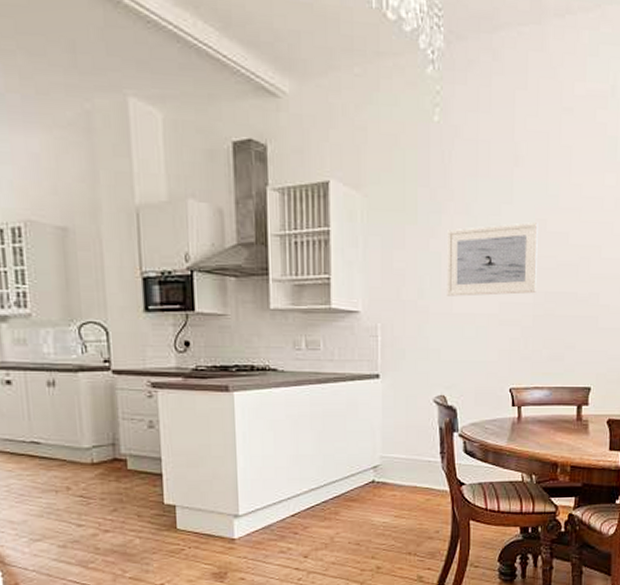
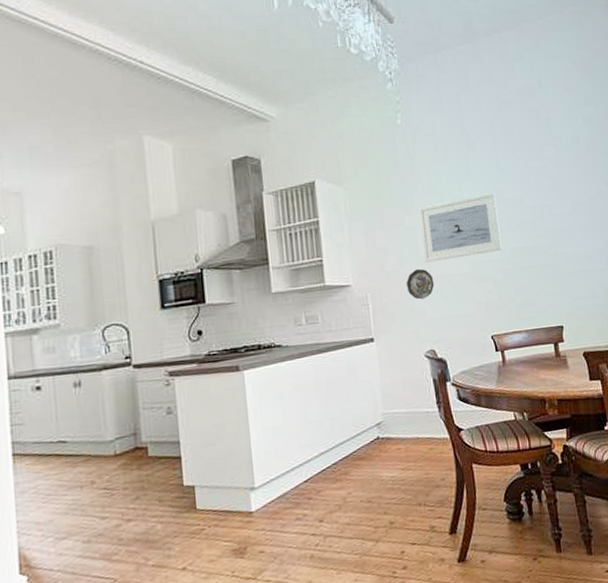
decorative plate: none [422,302,454,338] -> present [406,268,435,300]

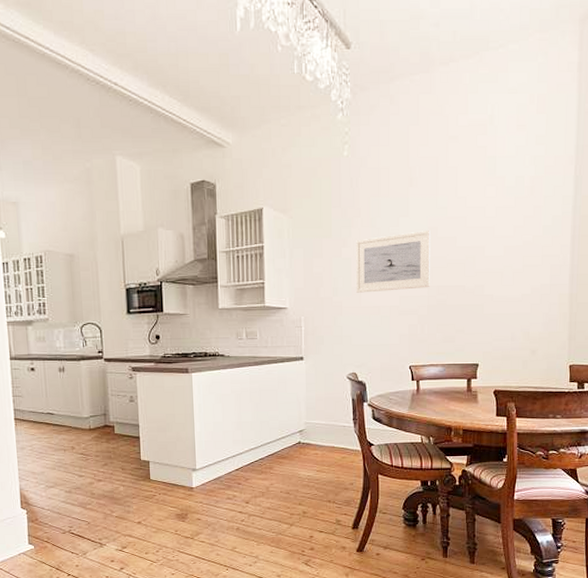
decorative plate: present [406,268,435,300] -> none [336,298,362,327]

